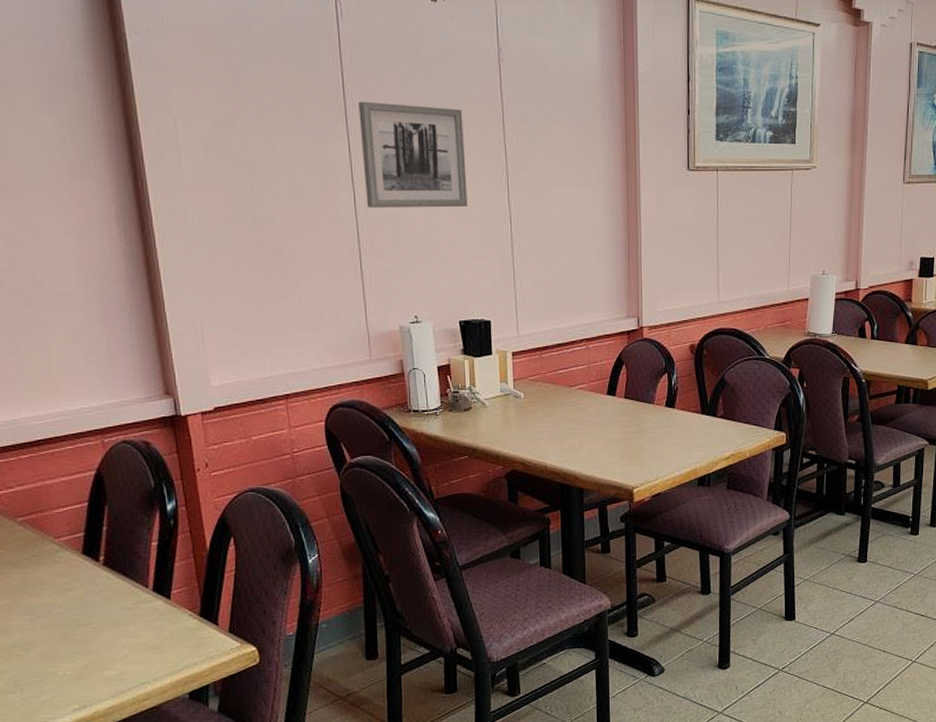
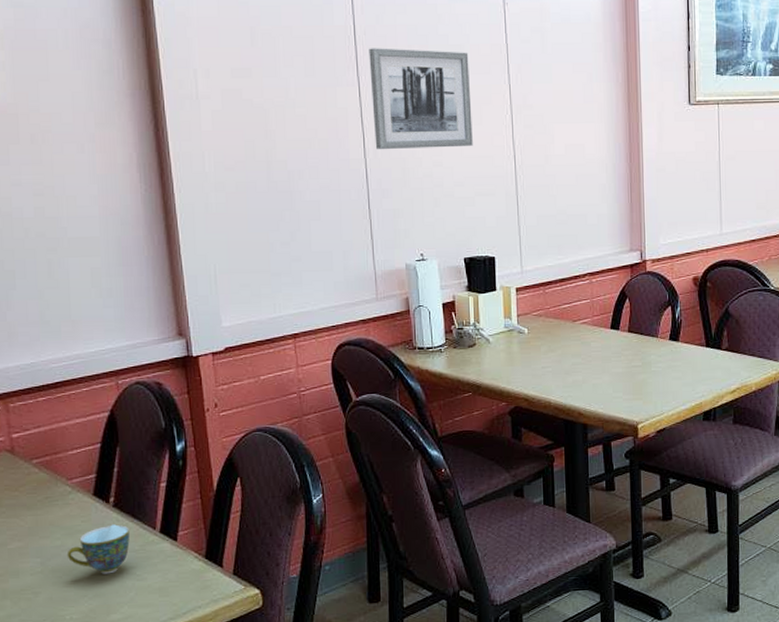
teacup: none [57,582,122,632] -> present [67,524,130,574]

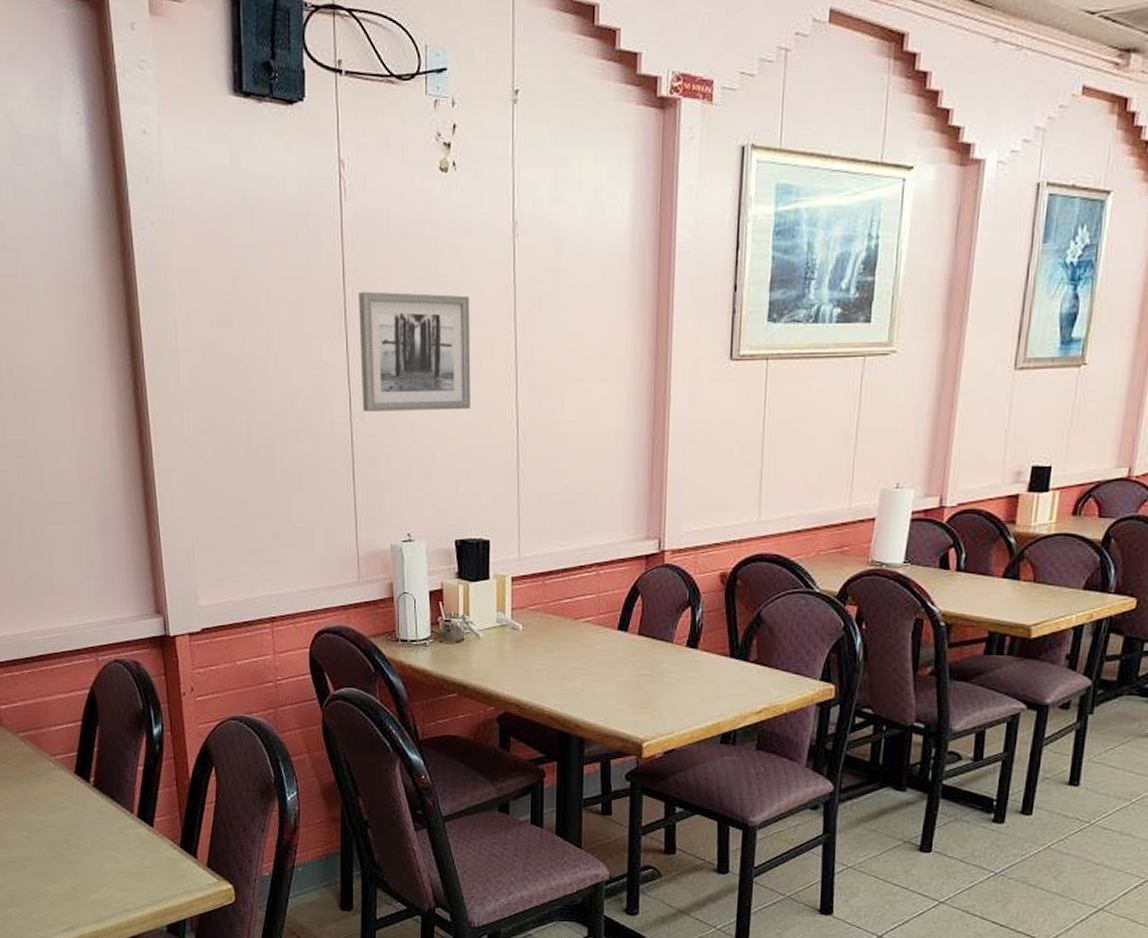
teacup: present [67,524,130,574] -> none [51,804,109,854]

